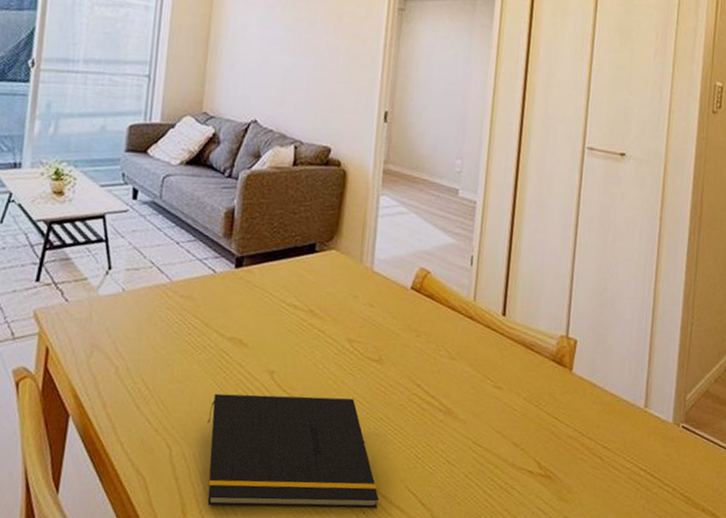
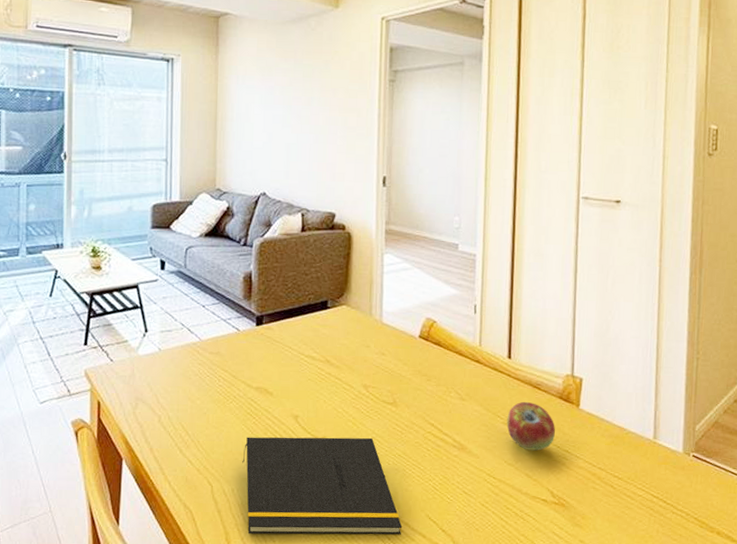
fruit: none [496,363,547,417] -> present [506,401,555,451]

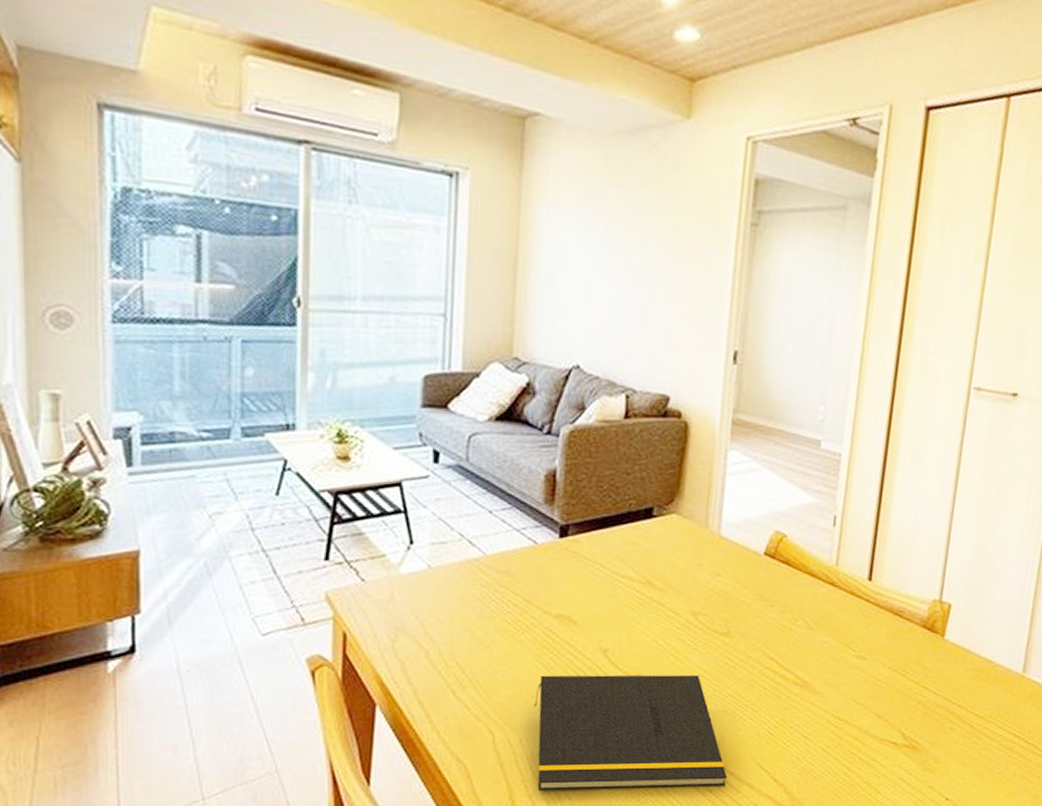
fruit: present [506,401,555,451] -> none [859,631,915,687]

